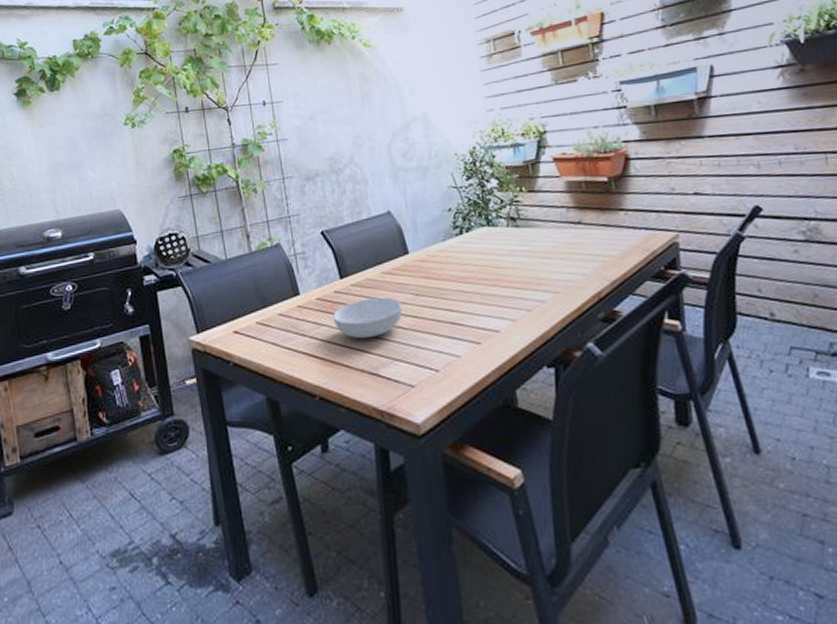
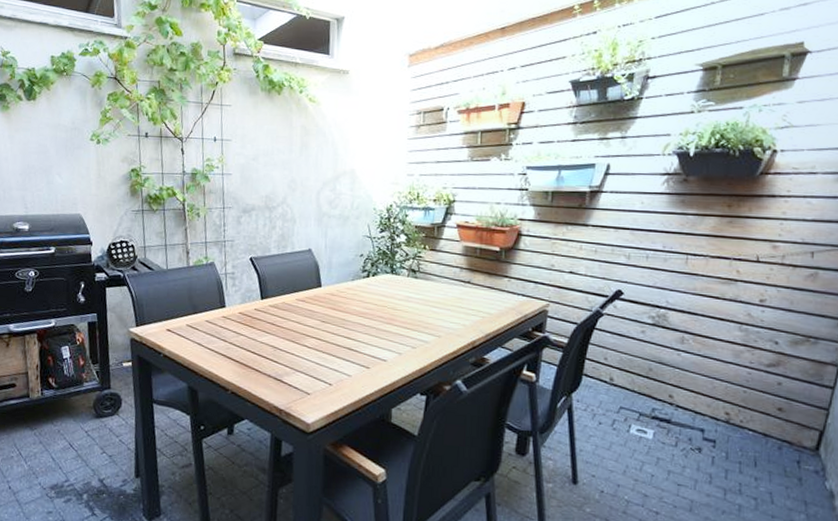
serving bowl: present [333,297,403,339] -> none [250,318,310,351]

